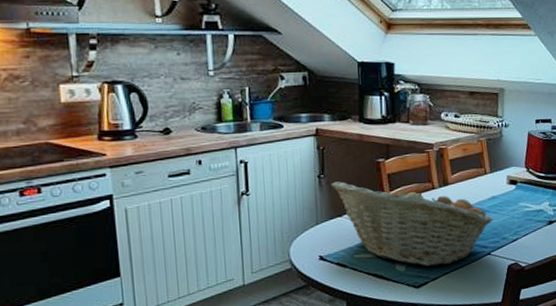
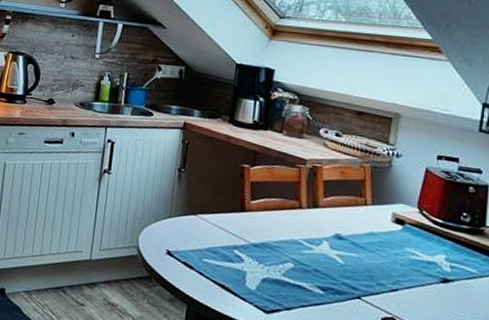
fruit basket: present [330,181,493,266] -> none [190,178,369,298]

